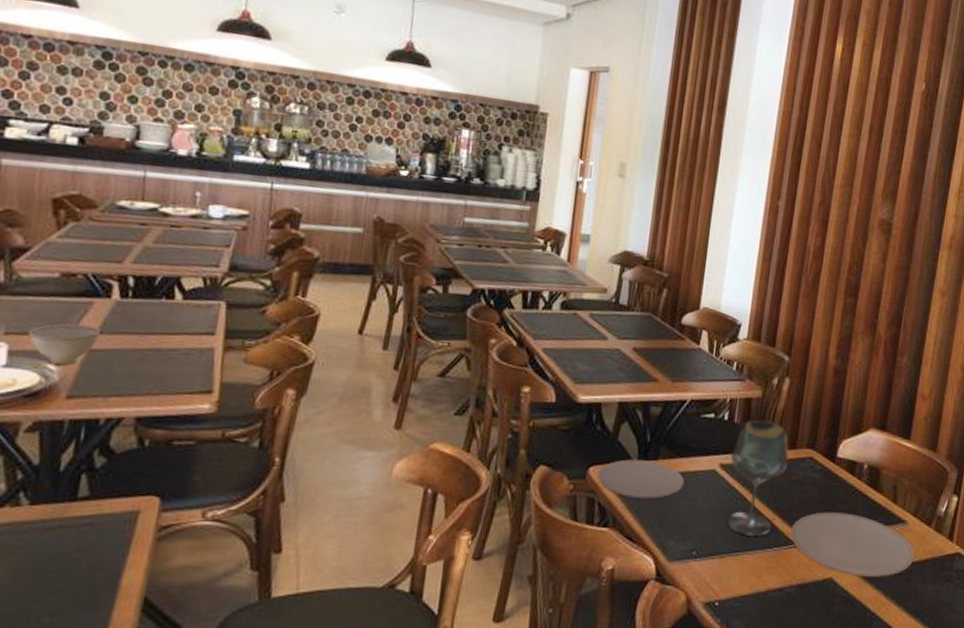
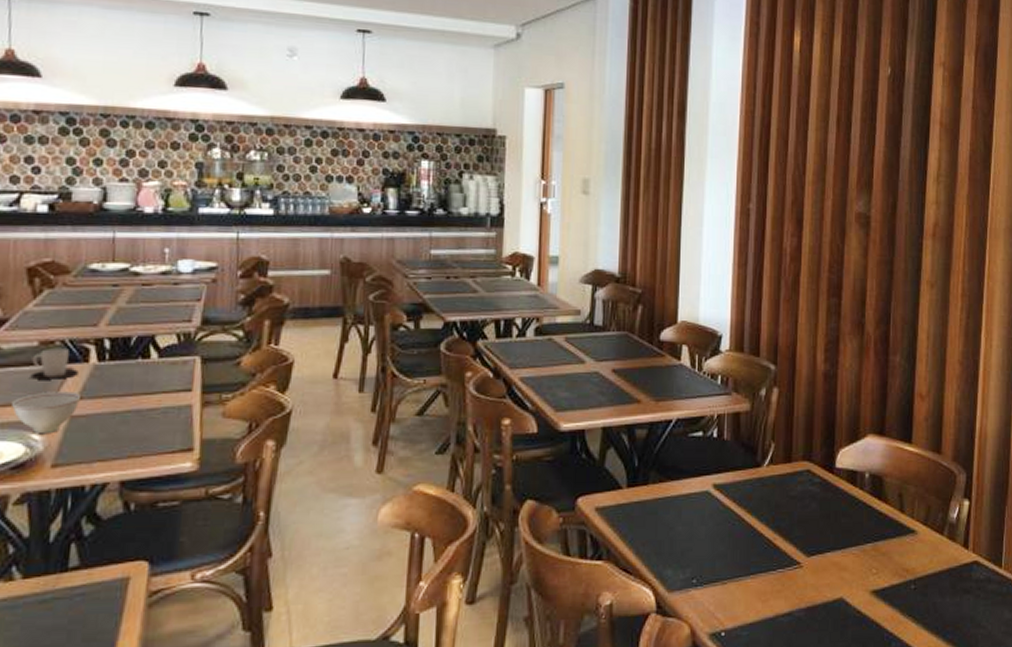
cup: none [49,281,100,312] -> present [30,348,79,379]
plate: present [597,459,685,500] -> none [587,486,678,528]
wine glass: present [727,419,789,536] -> none [724,434,785,559]
plate: present [790,512,914,577] -> none [794,526,928,595]

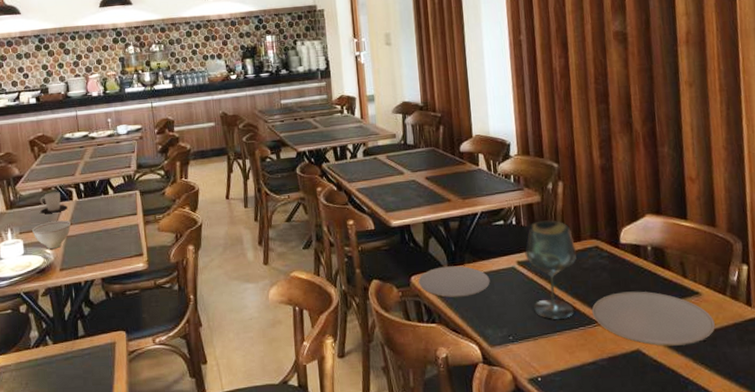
plate: none [587,486,678,528] -> present [418,265,490,298]
wine glass: none [724,434,785,559] -> present [525,220,577,319]
plate: none [794,526,928,595] -> present [591,291,715,346]

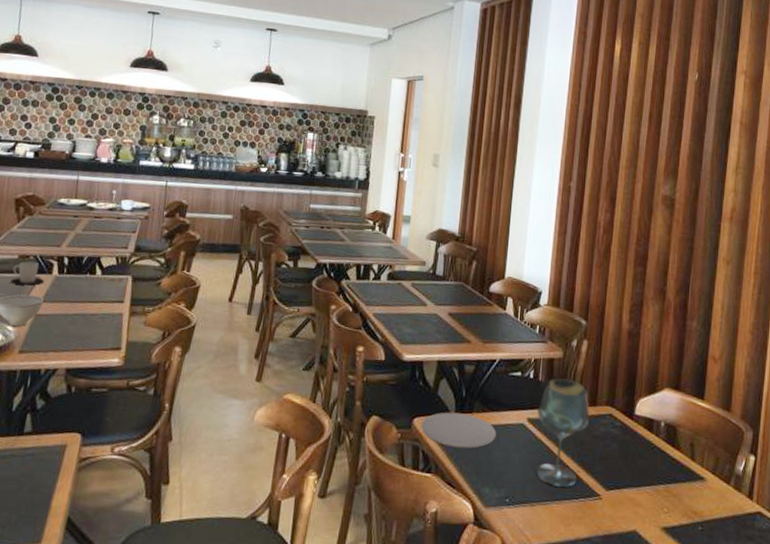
plate: present [591,291,715,346] -> none [594,466,715,533]

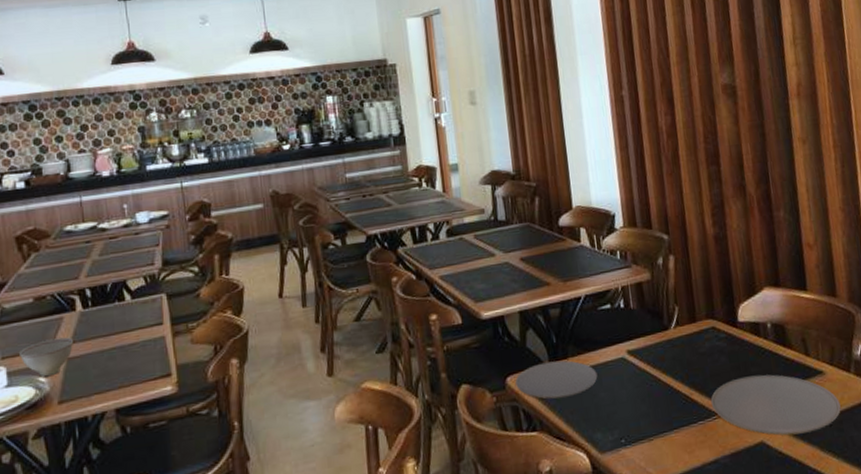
cup: present [10,261,44,285] -> none [30,301,69,331]
wine glass: present [536,378,590,487] -> none [635,300,693,415]
plate: none [594,466,715,533] -> present [710,374,841,436]

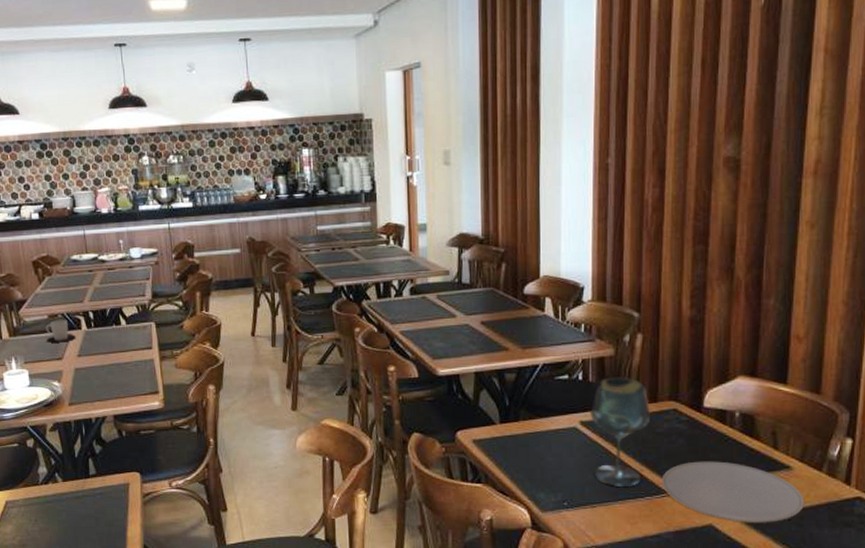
bowl: present [18,337,73,378] -> none [37,351,80,382]
cup: none [30,301,69,331] -> present [45,320,76,343]
plate: present [515,360,598,400] -> none [465,422,547,458]
wine glass: none [635,300,693,415] -> present [590,377,651,486]

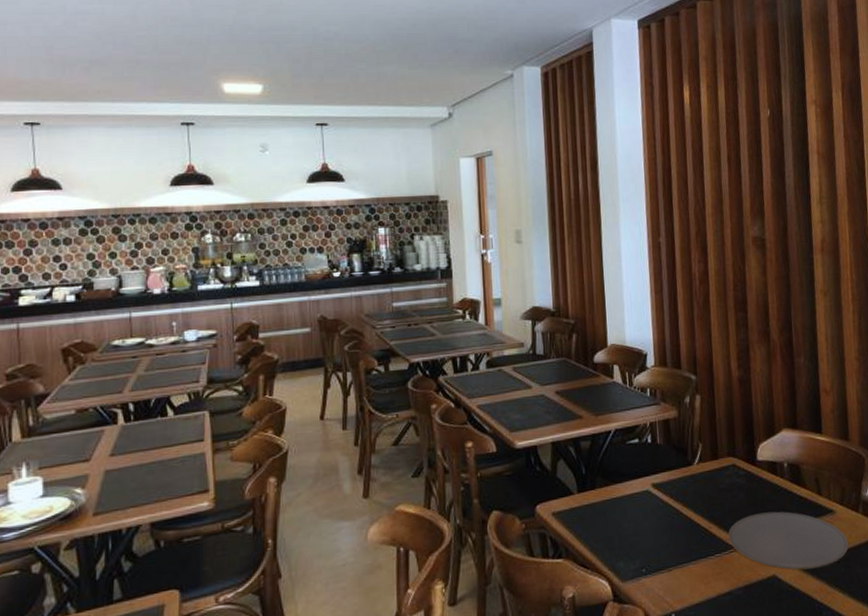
cup: present [45,320,76,343] -> none [71,414,110,442]
wine glass: present [590,377,651,486] -> none [660,437,714,547]

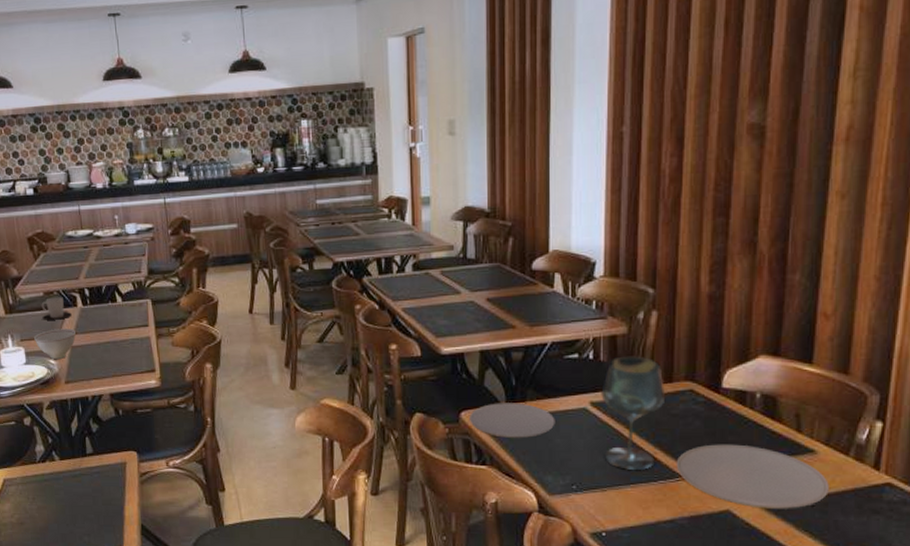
bowl: none [56,450,112,489] -> present [33,328,76,360]
cup: none [71,414,110,442] -> present [41,297,72,320]
plate: none [544,490,623,528] -> present [469,403,555,439]
wine glass: none [660,437,714,547] -> present [601,356,666,470]

